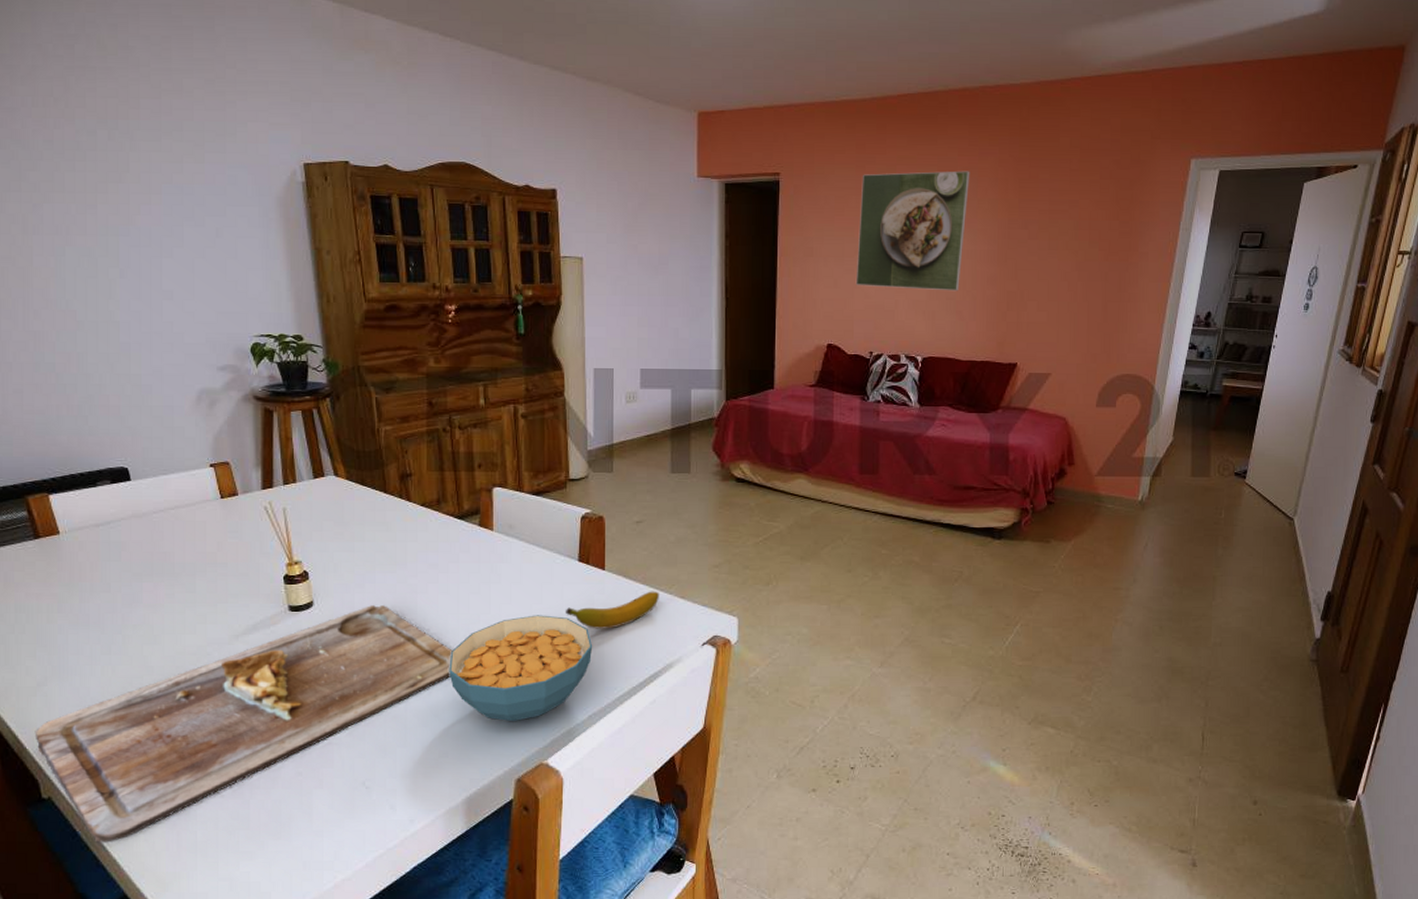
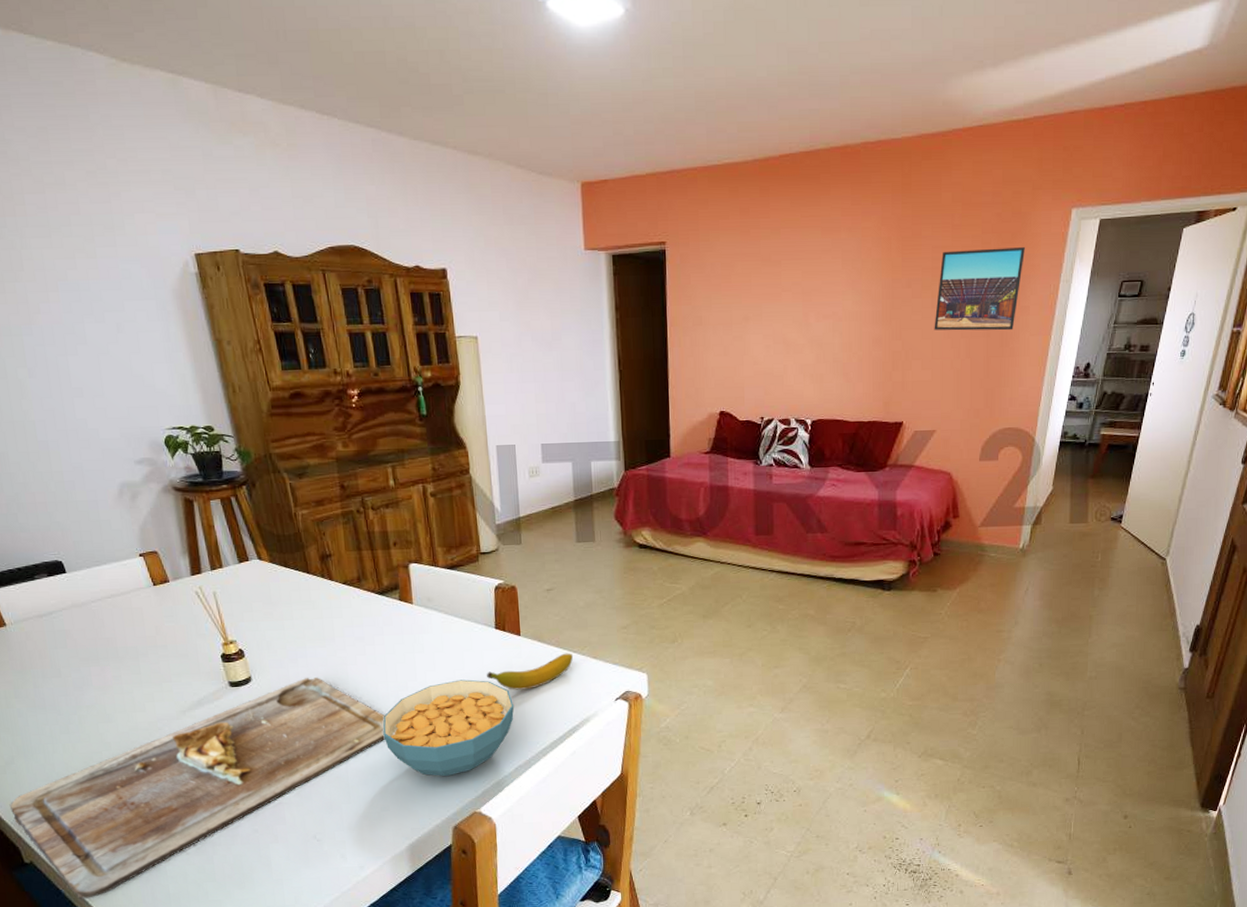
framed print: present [855,171,970,291] -> none [744,231,854,354]
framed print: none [1050,194,1143,276] -> present [934,247,1025,331]

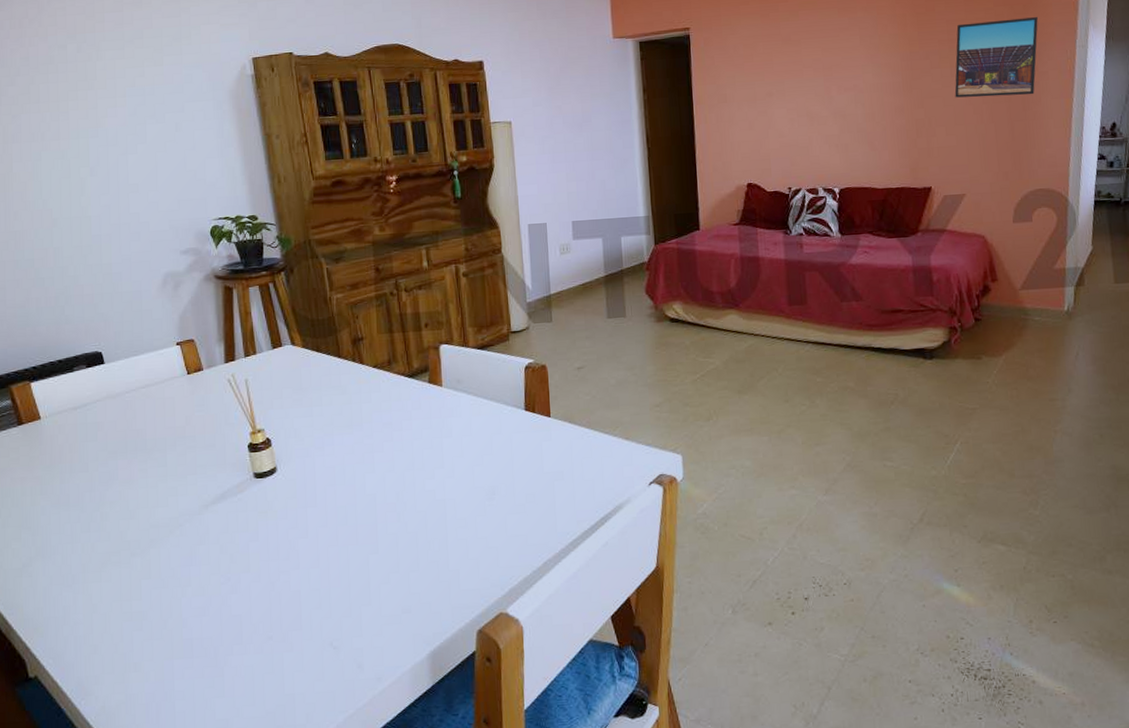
cutting board: present [9,678,386,899] -> none [21,466,410,719]
cereal bowl: present [382,679,515,776] -> none [407,465,544,573]
banana: present [487,653,573,690] -> none [516,434,604,476]

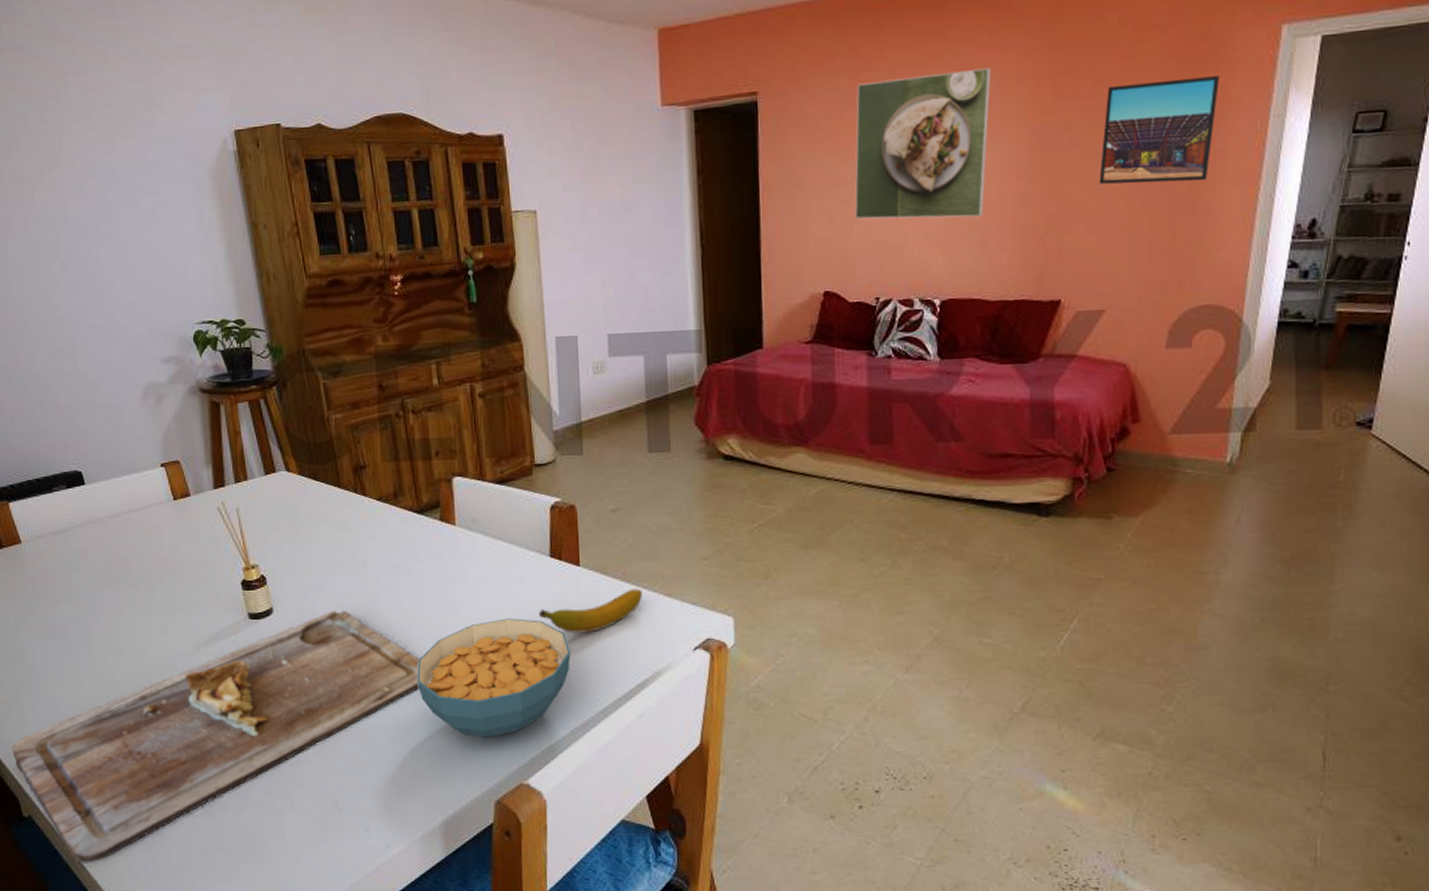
cutting board: none [21,466,410,719] -> present [11,611,420,863]
cereal bowl: none [407,465,544,573] -> present [417,618,571,737]
banana: none [516,434,604,476] -> present [539,588,642,633]
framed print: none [767,10,870,126] -> present [854,67,992,220]

